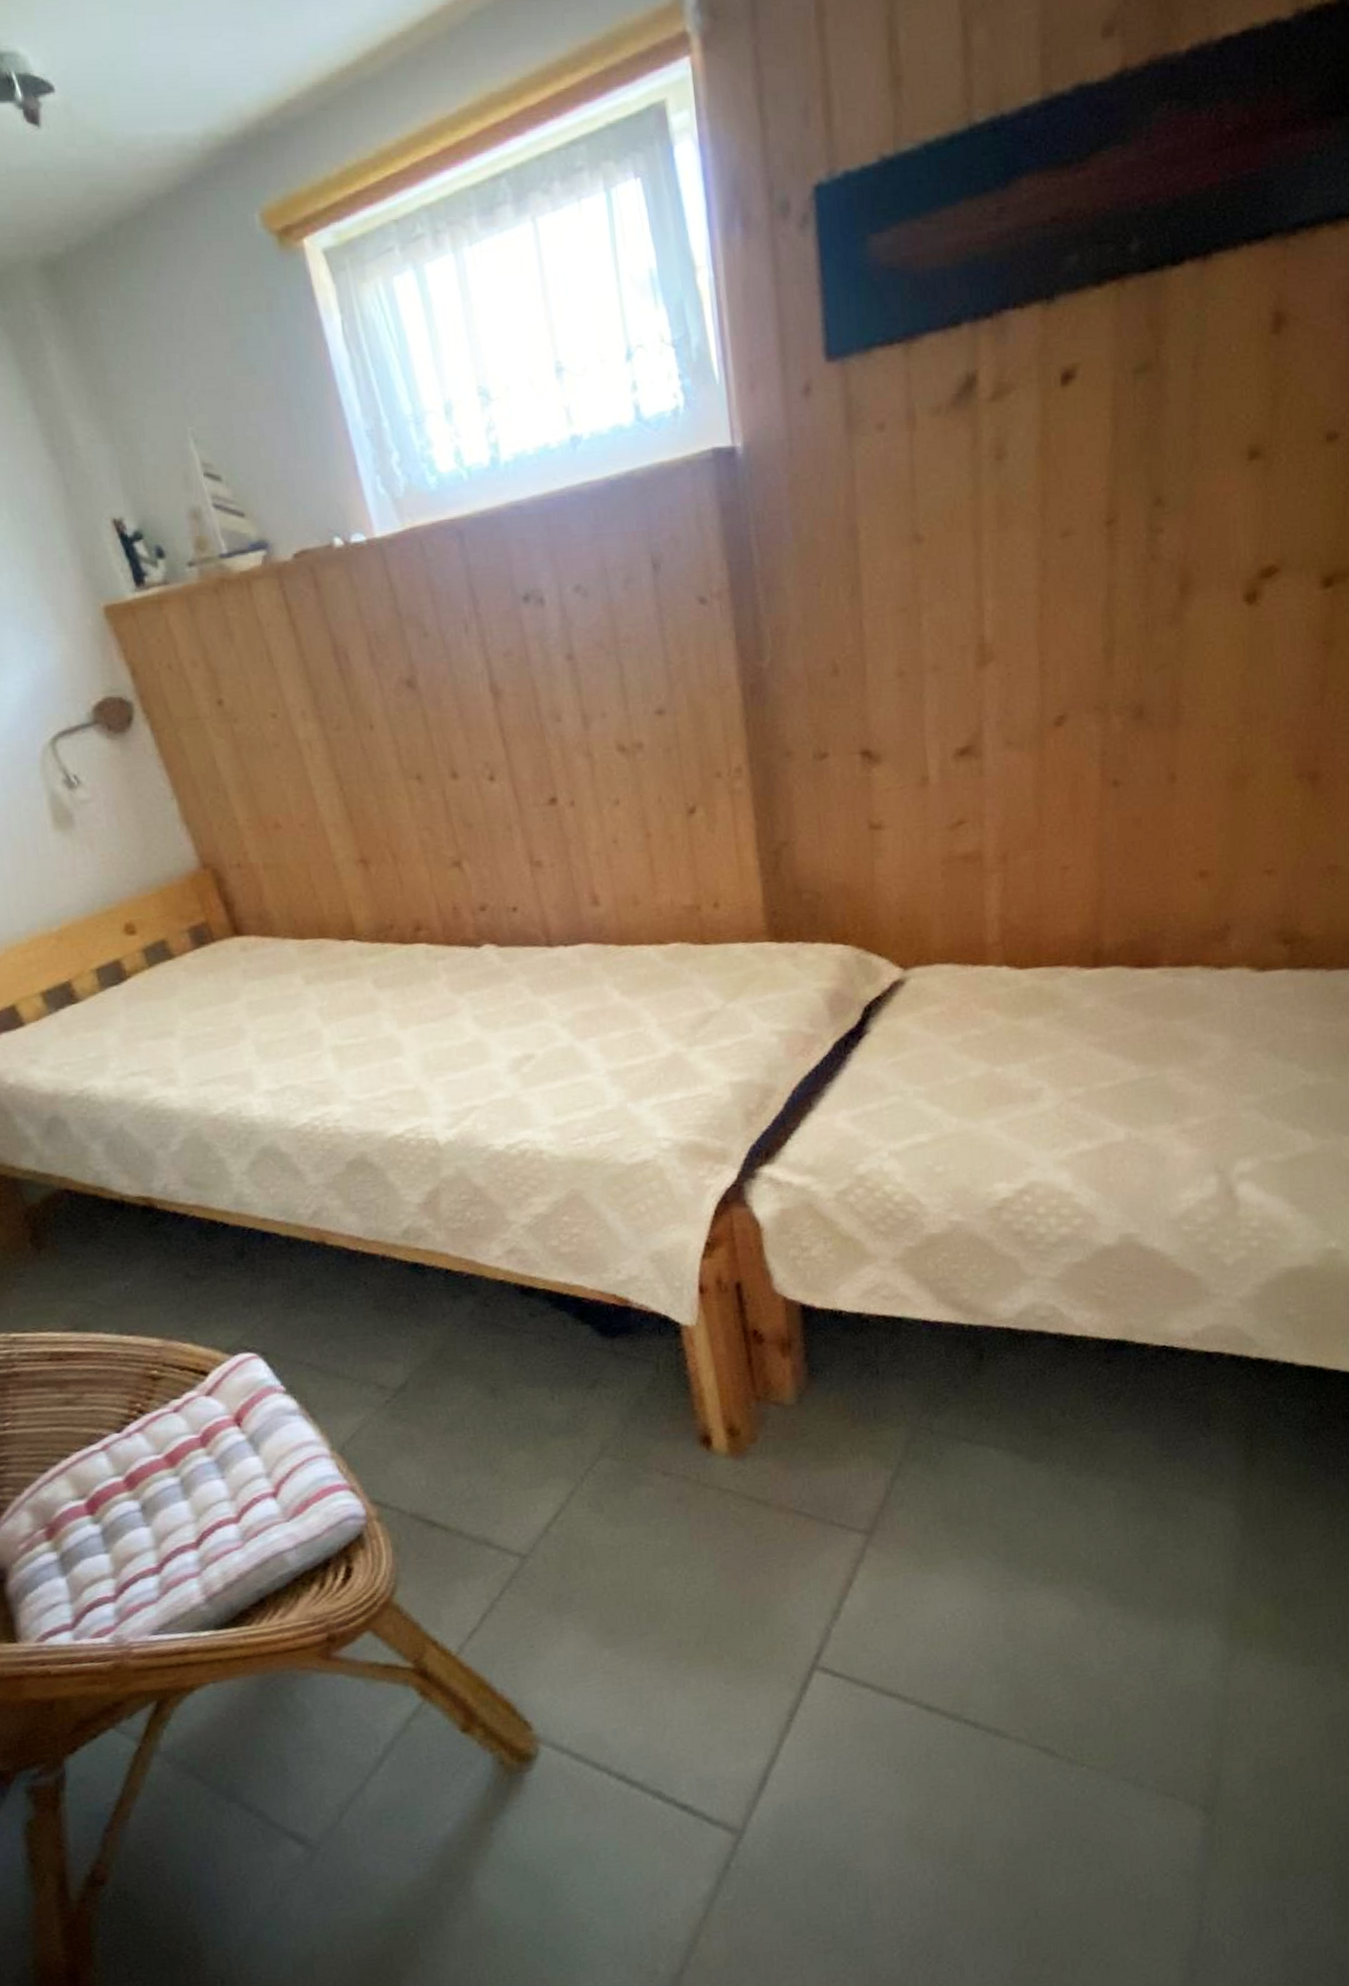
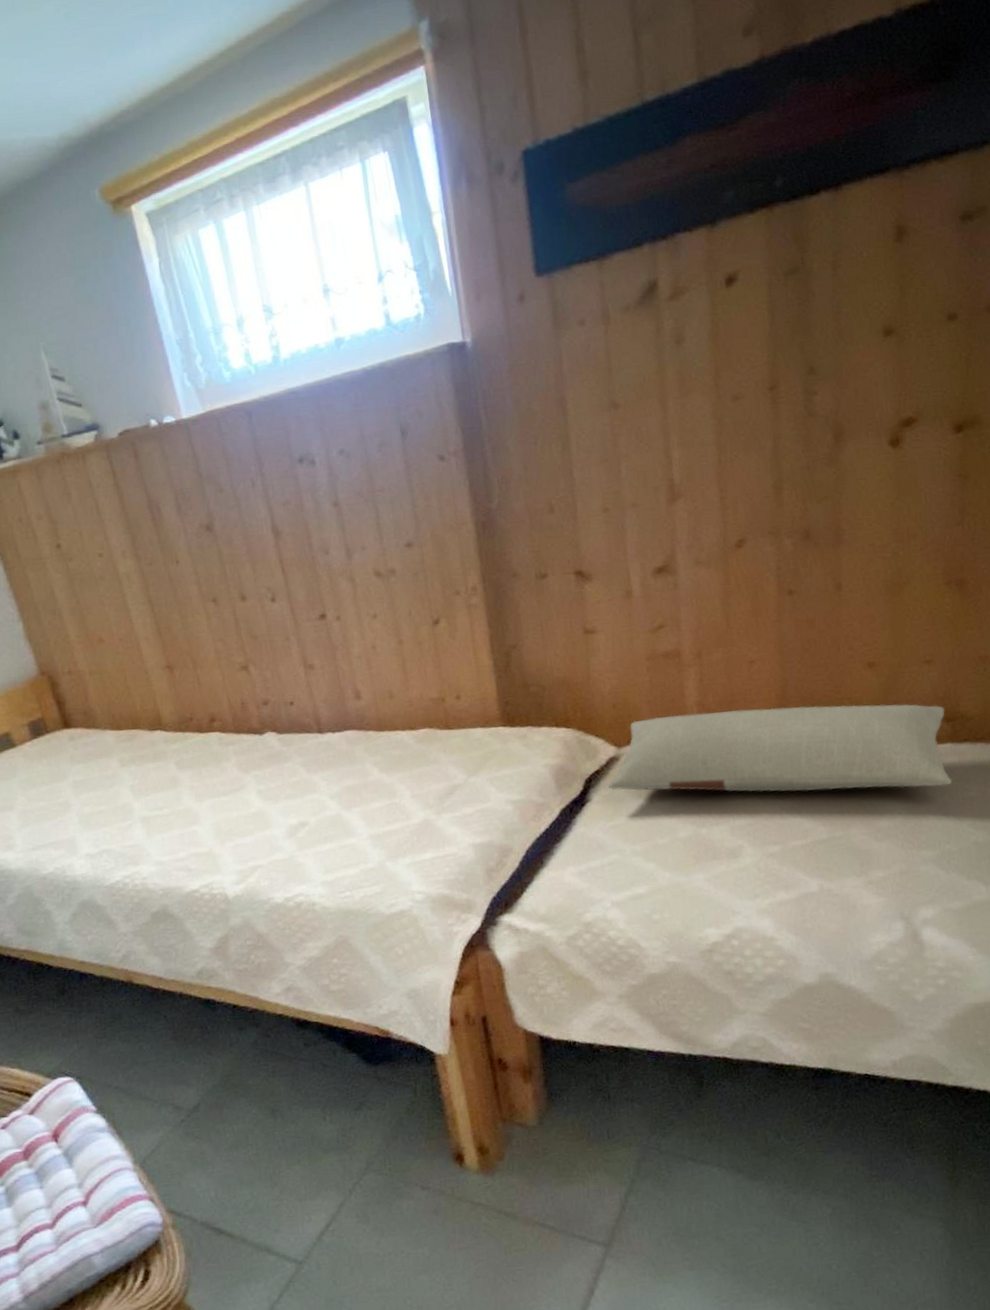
pillow: none [890,921,1285,1025] -> present [608,704,953,793]

